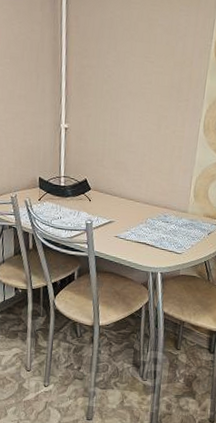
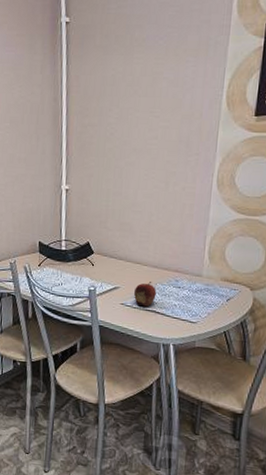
fruit: none [127,217,147,240] -> present [134,282,157,307]

